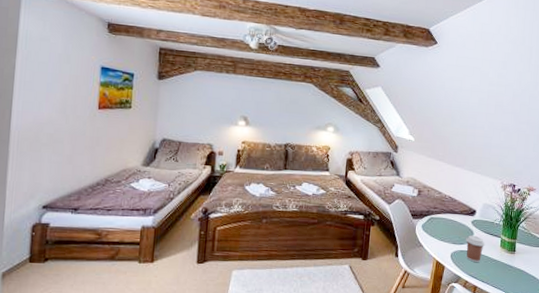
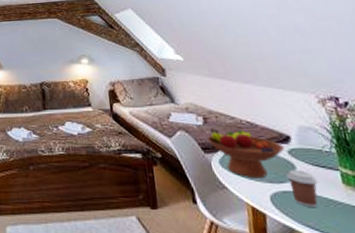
fruit bowl: none [417,200,470,241] -> present [206,128,284,179]

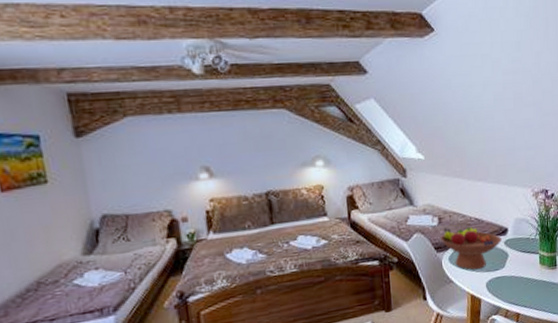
coffee cup: present [286,169,319,207] -> none [500,257,523,288]

